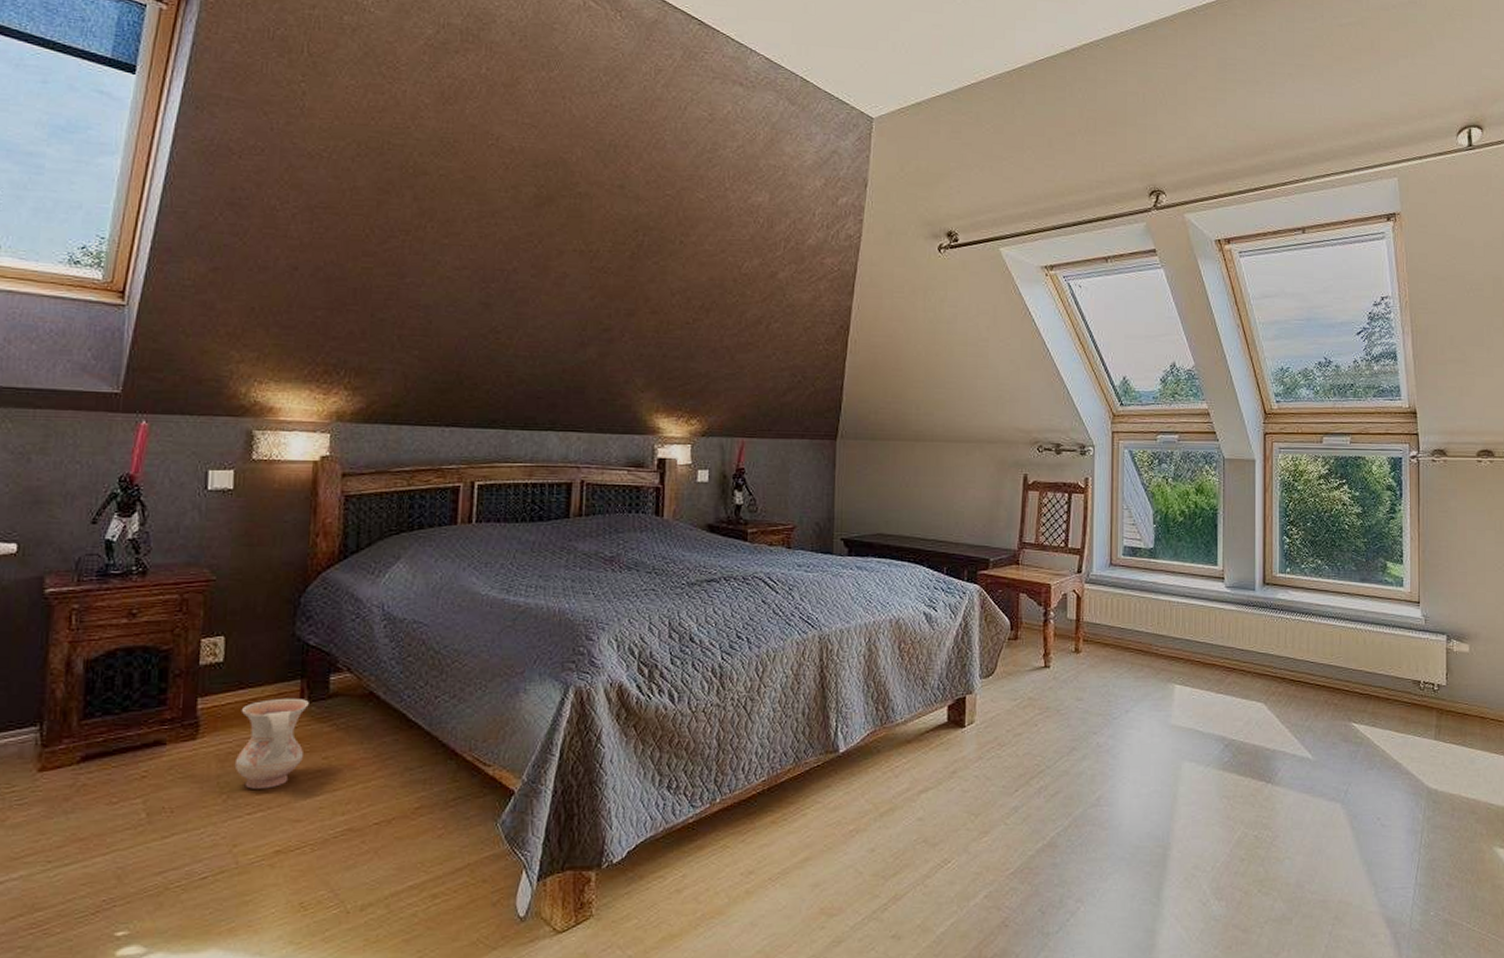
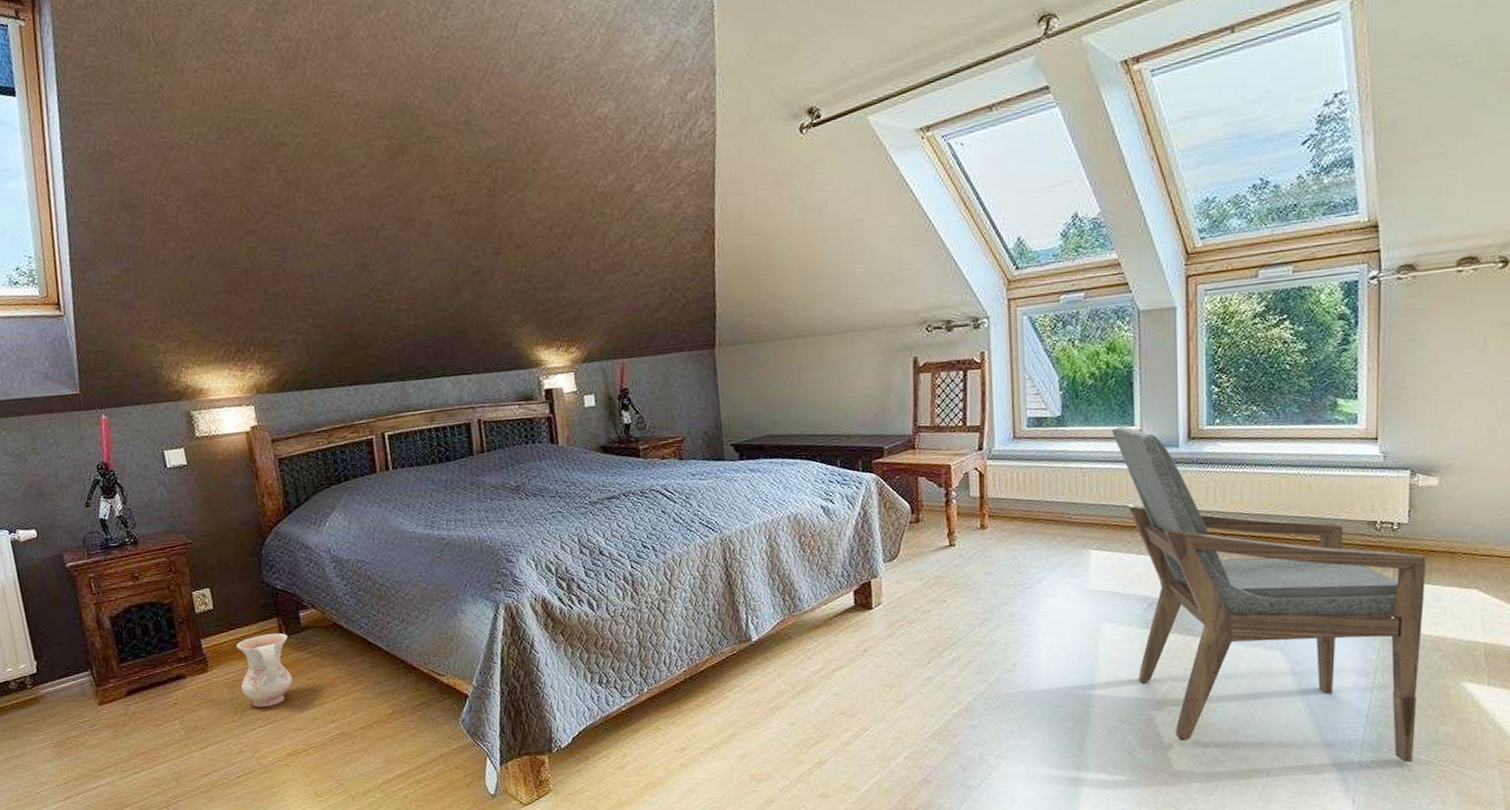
armchair: none [1197,565,1462,929] -> present [1111,426,1427,763]

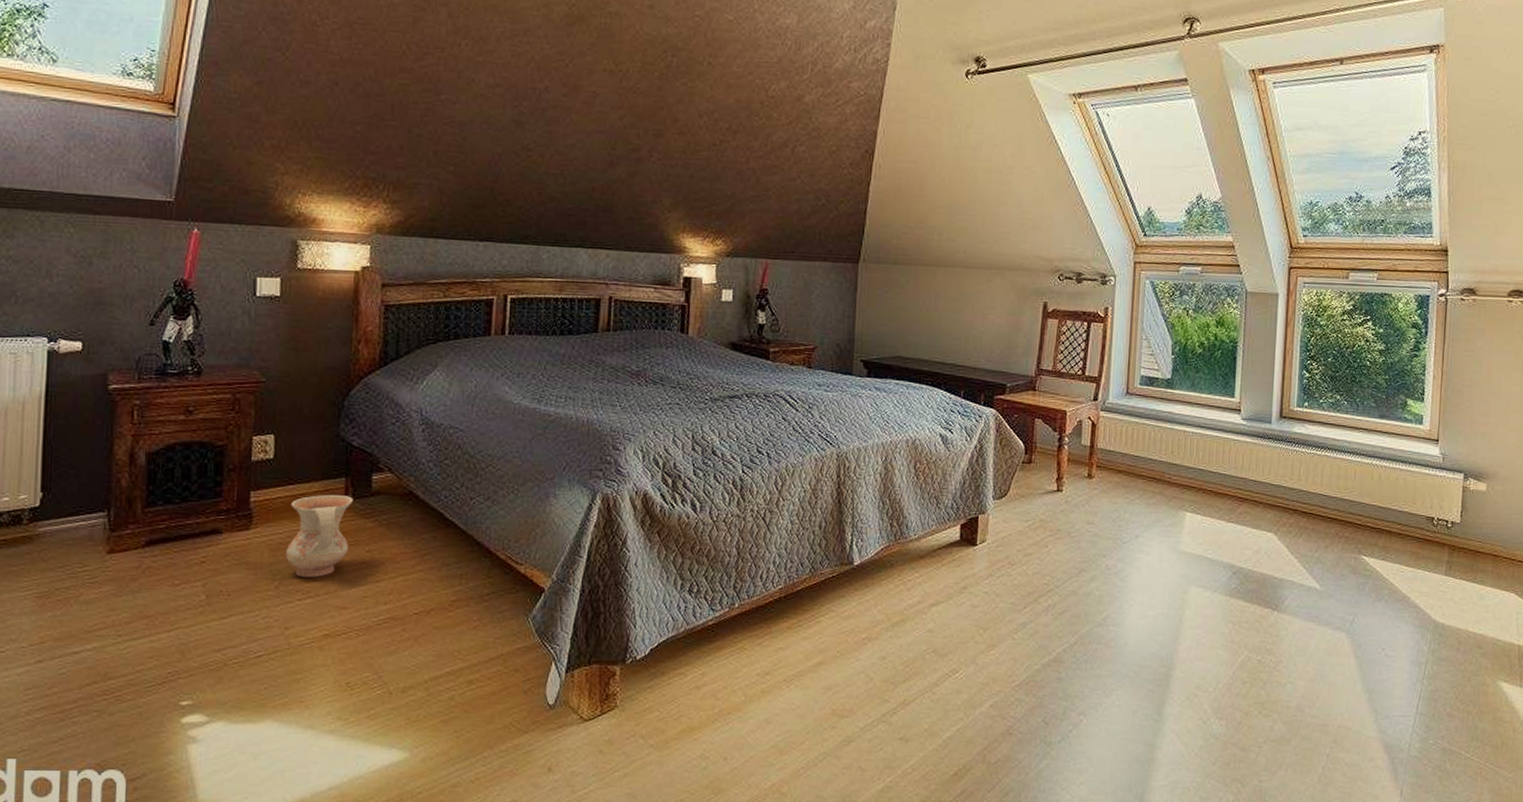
armchair: present [1111,426,1427,763] -> none [1214,396,1474,757]

